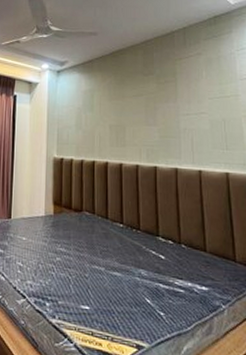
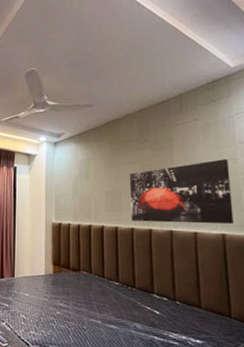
wall art: none [134,95,236,162] -> present [129,159,233,224]

